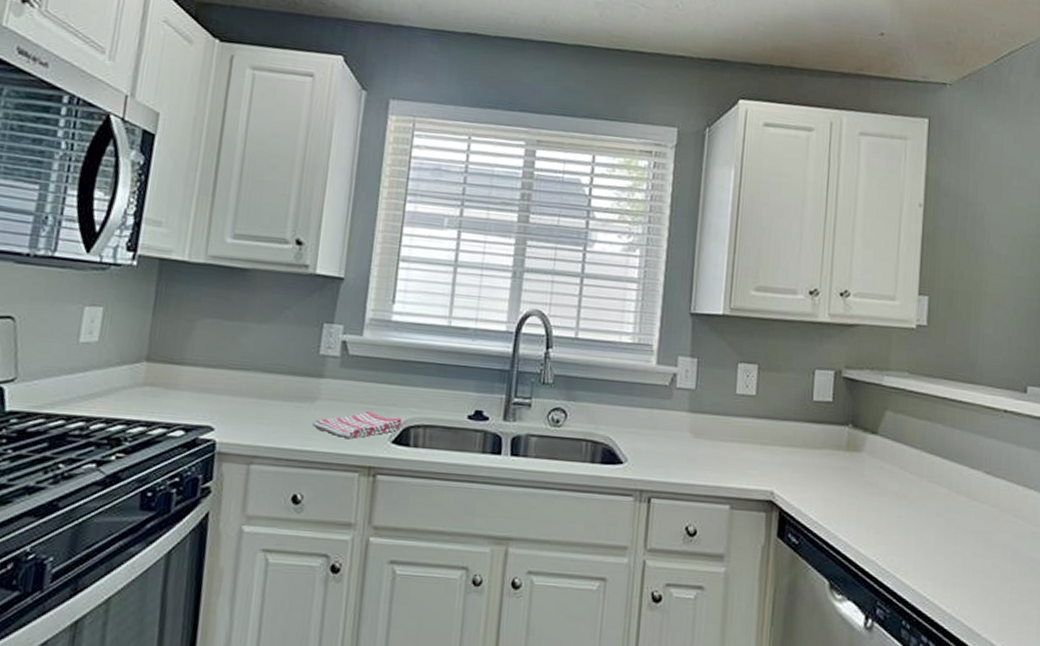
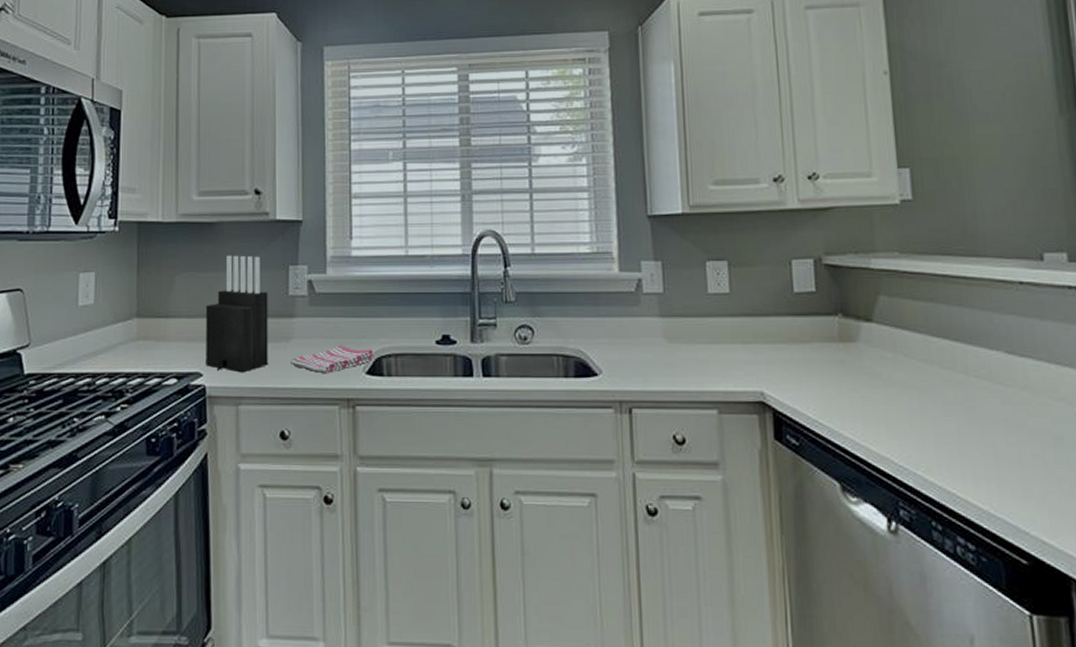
knife block: none [219,305,298,431] -> present [206,255,268,373]

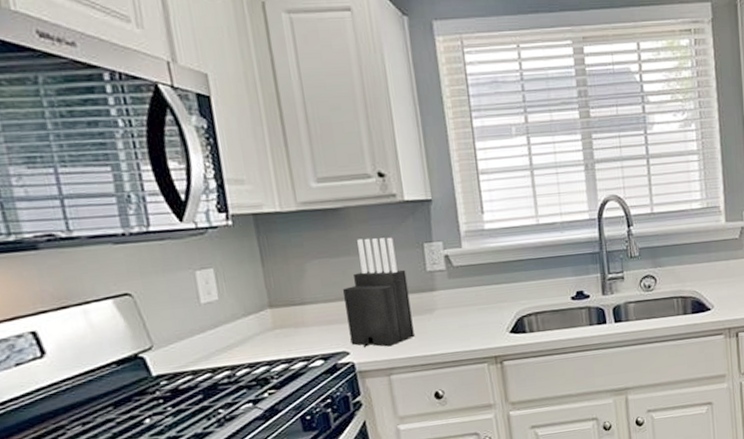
dish towel: present [291,345,374,374] -> none [436,310,515,338]

